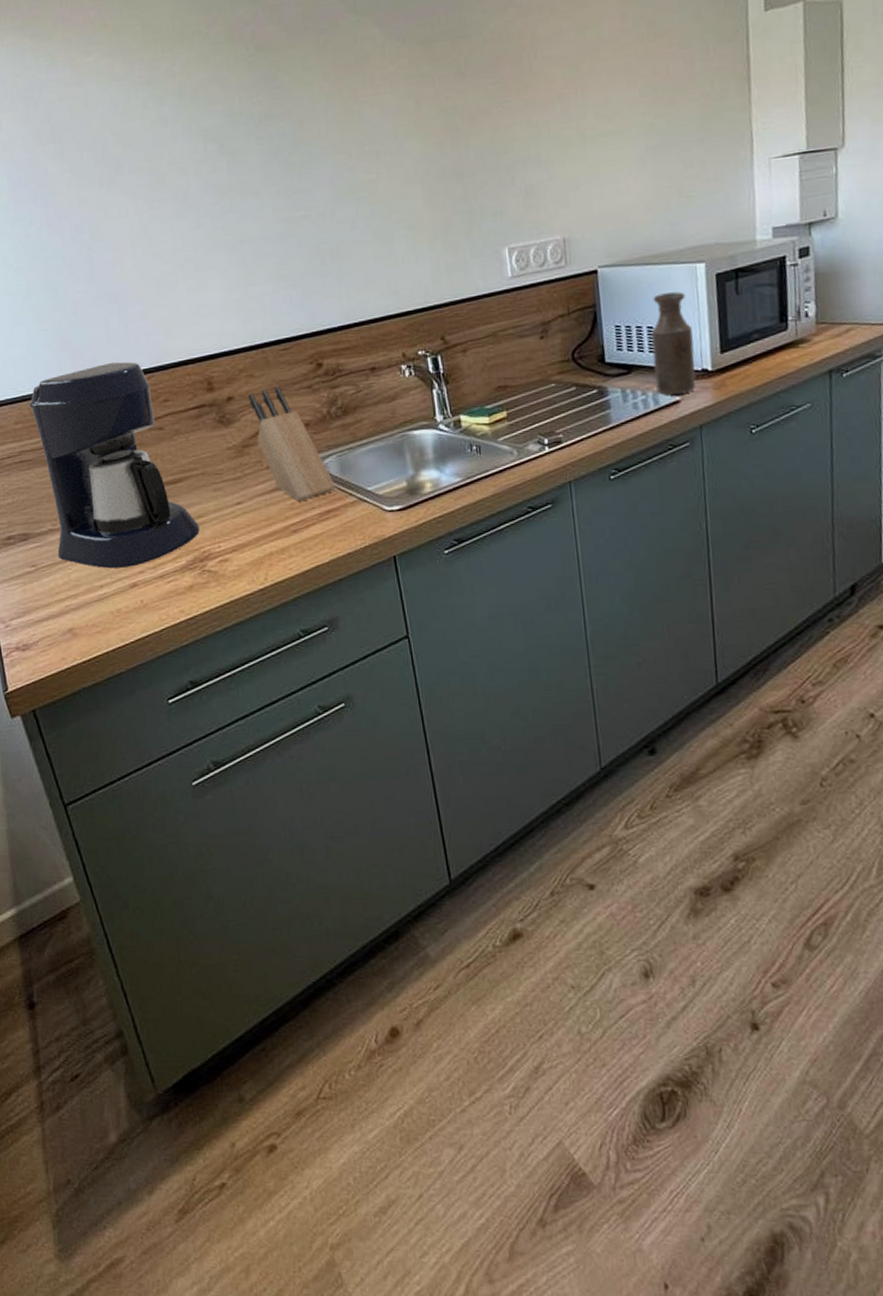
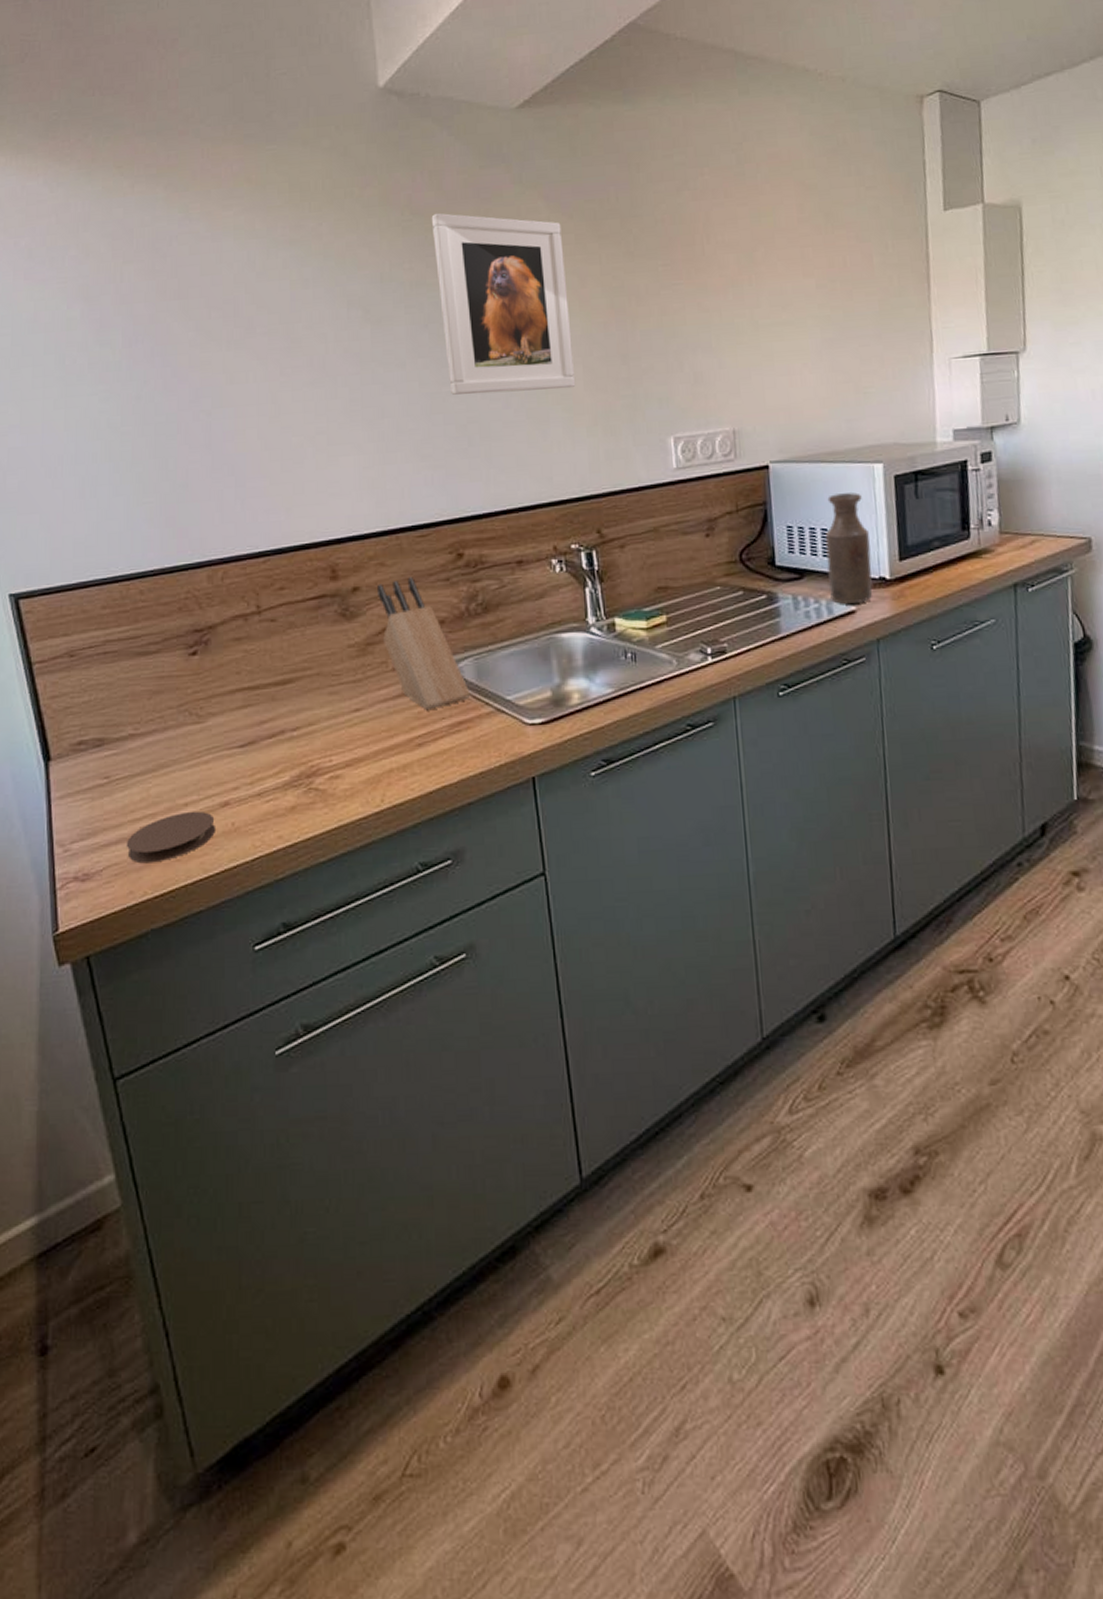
coffee maker: present [28,361,200,569] -> none [120,542,308,783]
coaster: none [55,591,128,635] -> present [126,811,215,864]
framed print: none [274,45,416,219] -> present [431,212,576,395]

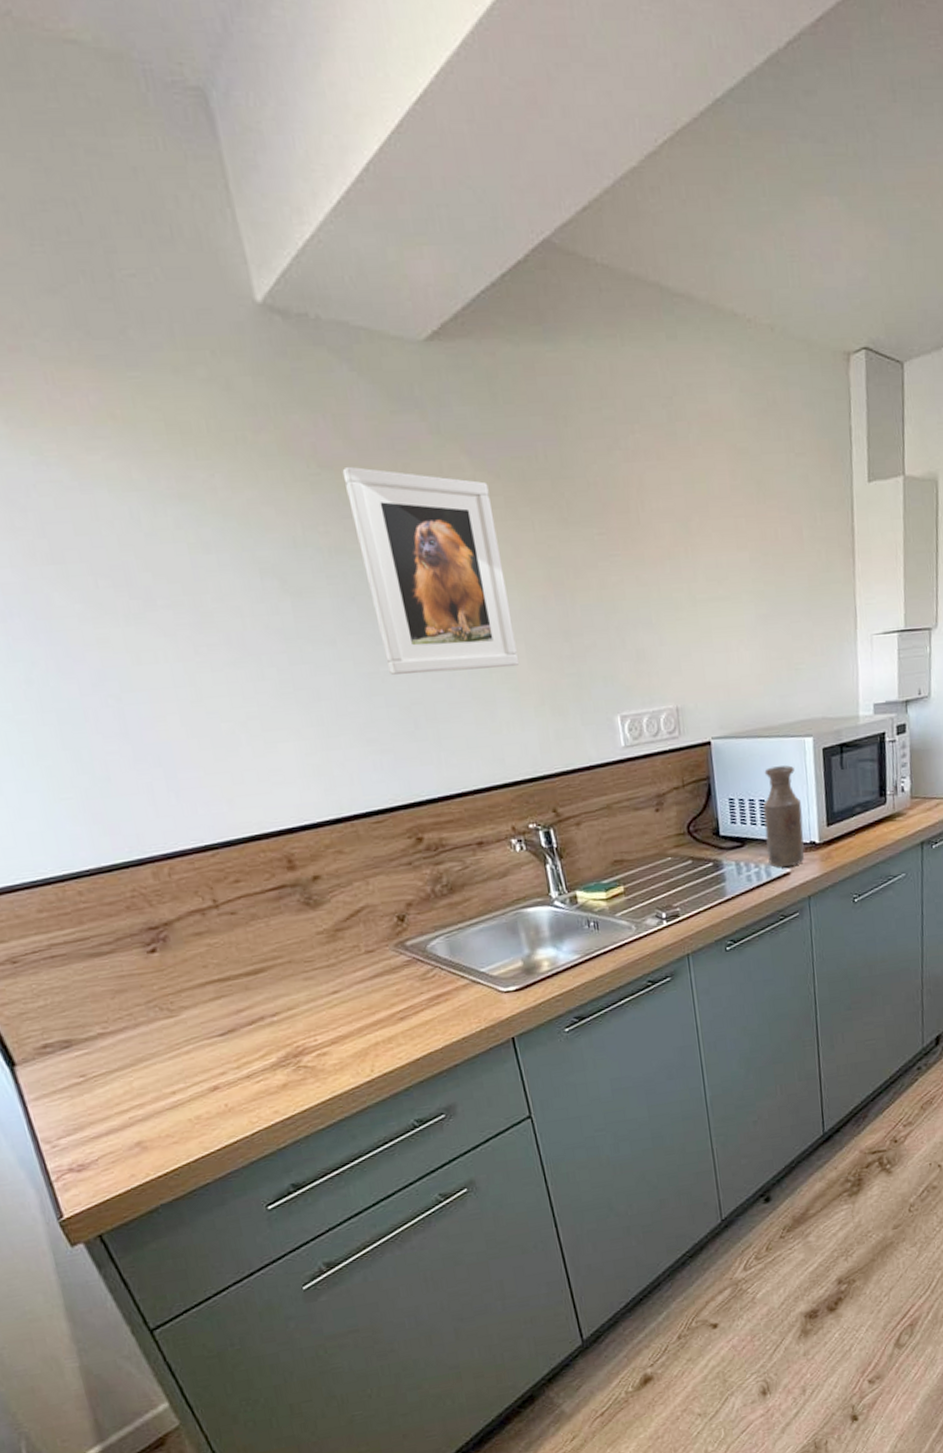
coaster: present [126,811,215,864] -> none [117,1097,209,1149]
knife block: present [377,577,471,709] -> none [338,863,446,987]

